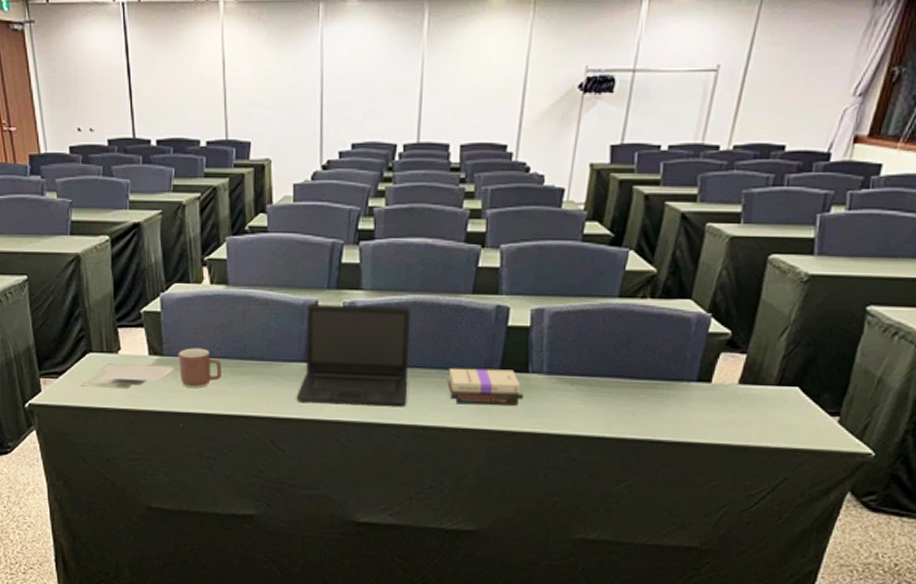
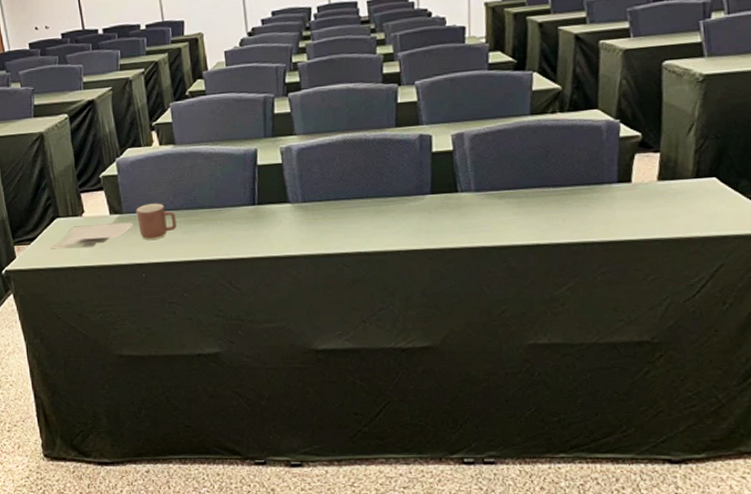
laptop: present [296,303,410,406] -> none [246,146,348,242]
books: present [443,367,523,406] -> none [380,191,456,229]

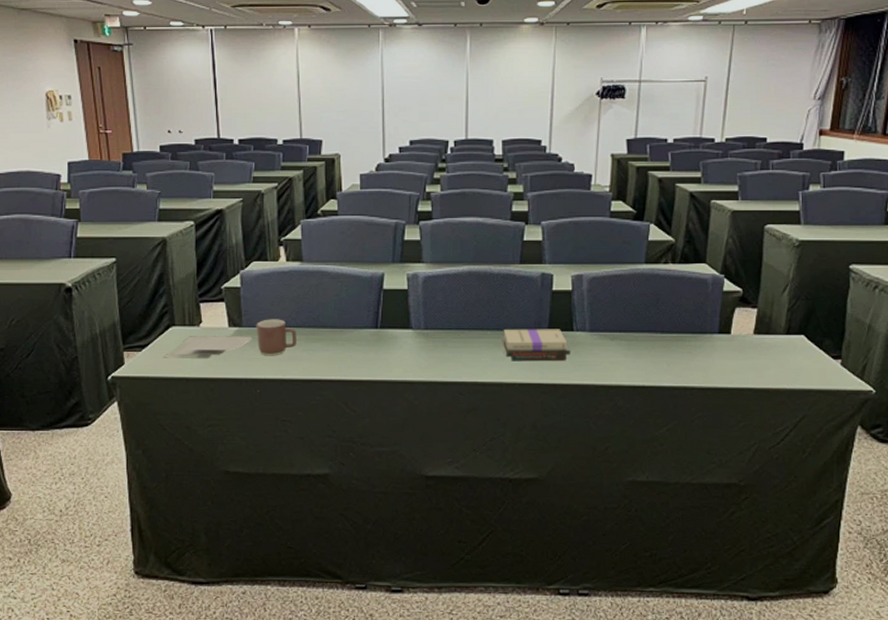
books: none [380,191,456,229] -> present [499,329,570,362]

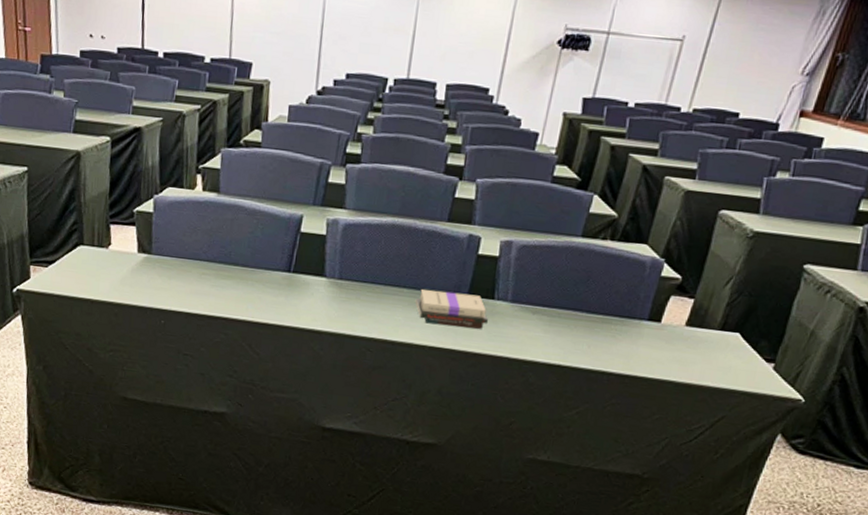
papers: present [163,336,253,358] -> none [69,257,162,283]
mug: present [256,319,297,356] -> none [165,249,207,288]

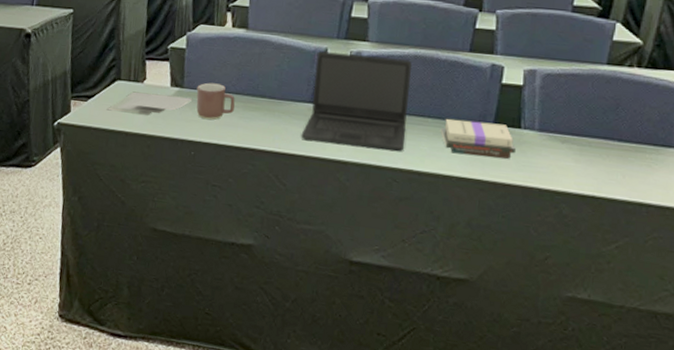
papers: none [69,257,162,283] -> present [106,91,193,116]
mug: none [165,249,207,288] -> present [196,82,235,120]
laptop: none [274,217,389,321] -> present [301,50,412,151]

